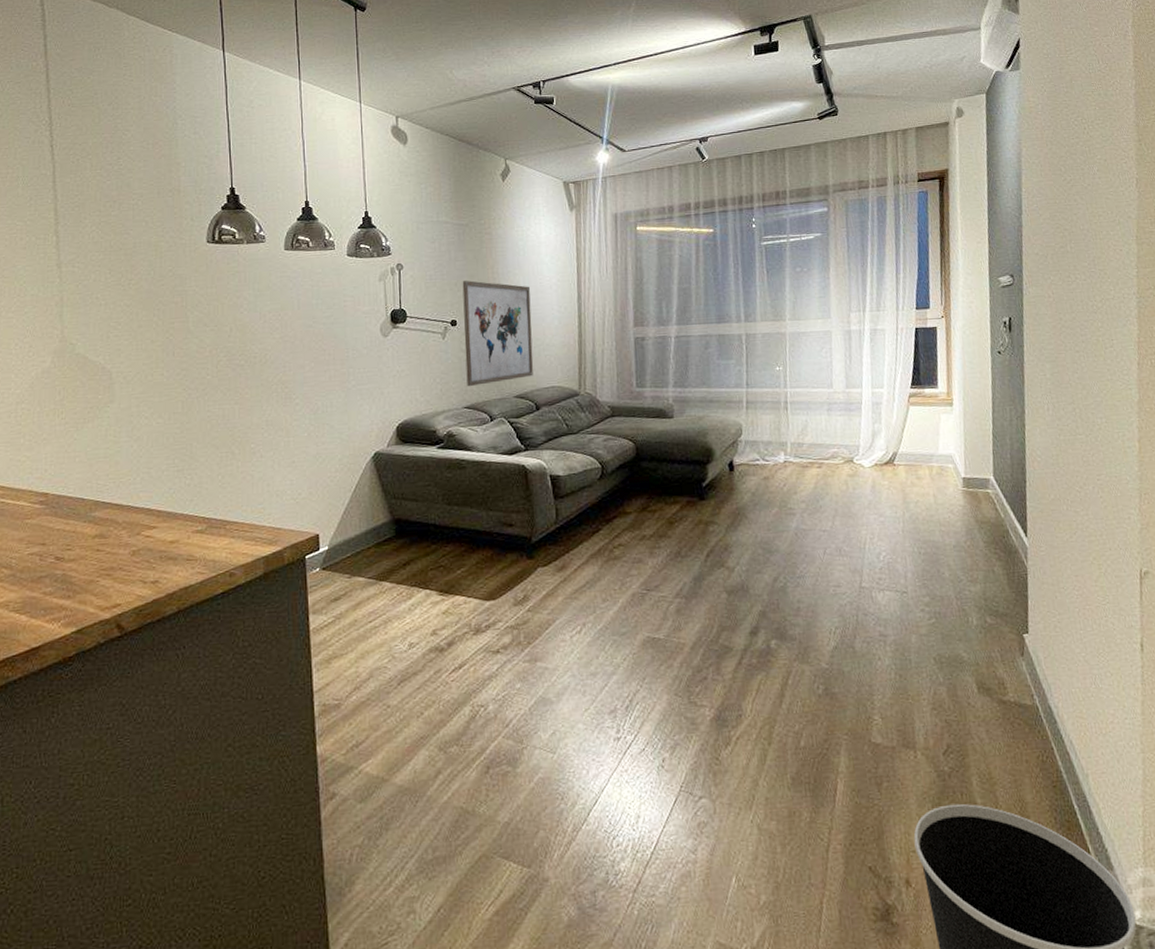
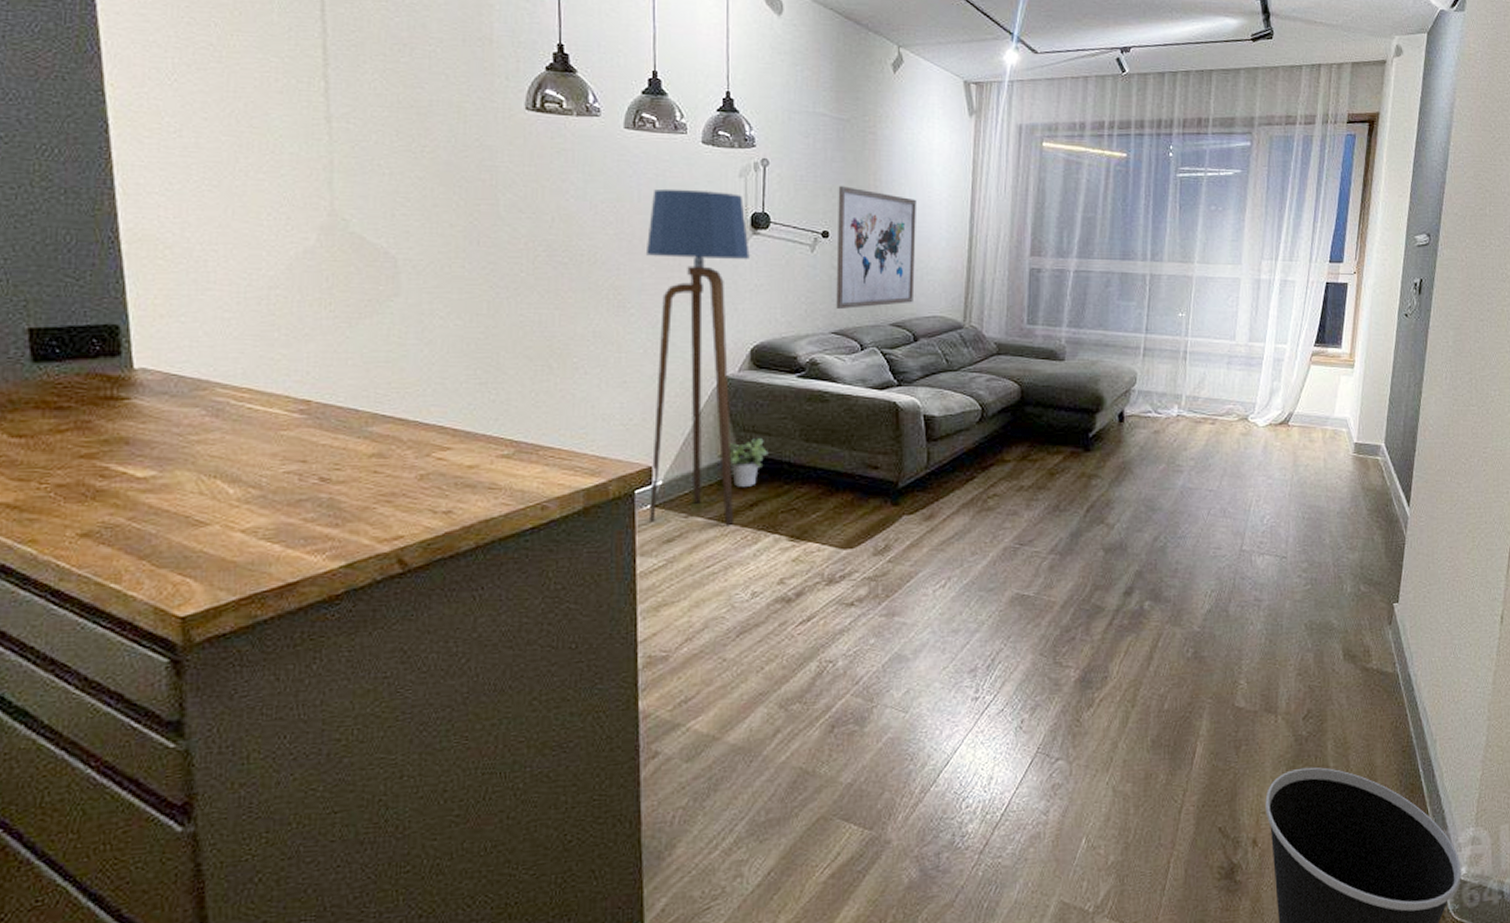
floor lamp: none [305,295,391,584] -> present [645,188,750,526]
potted plant: none [373,504,417,549] -> present [717,438,769,487]

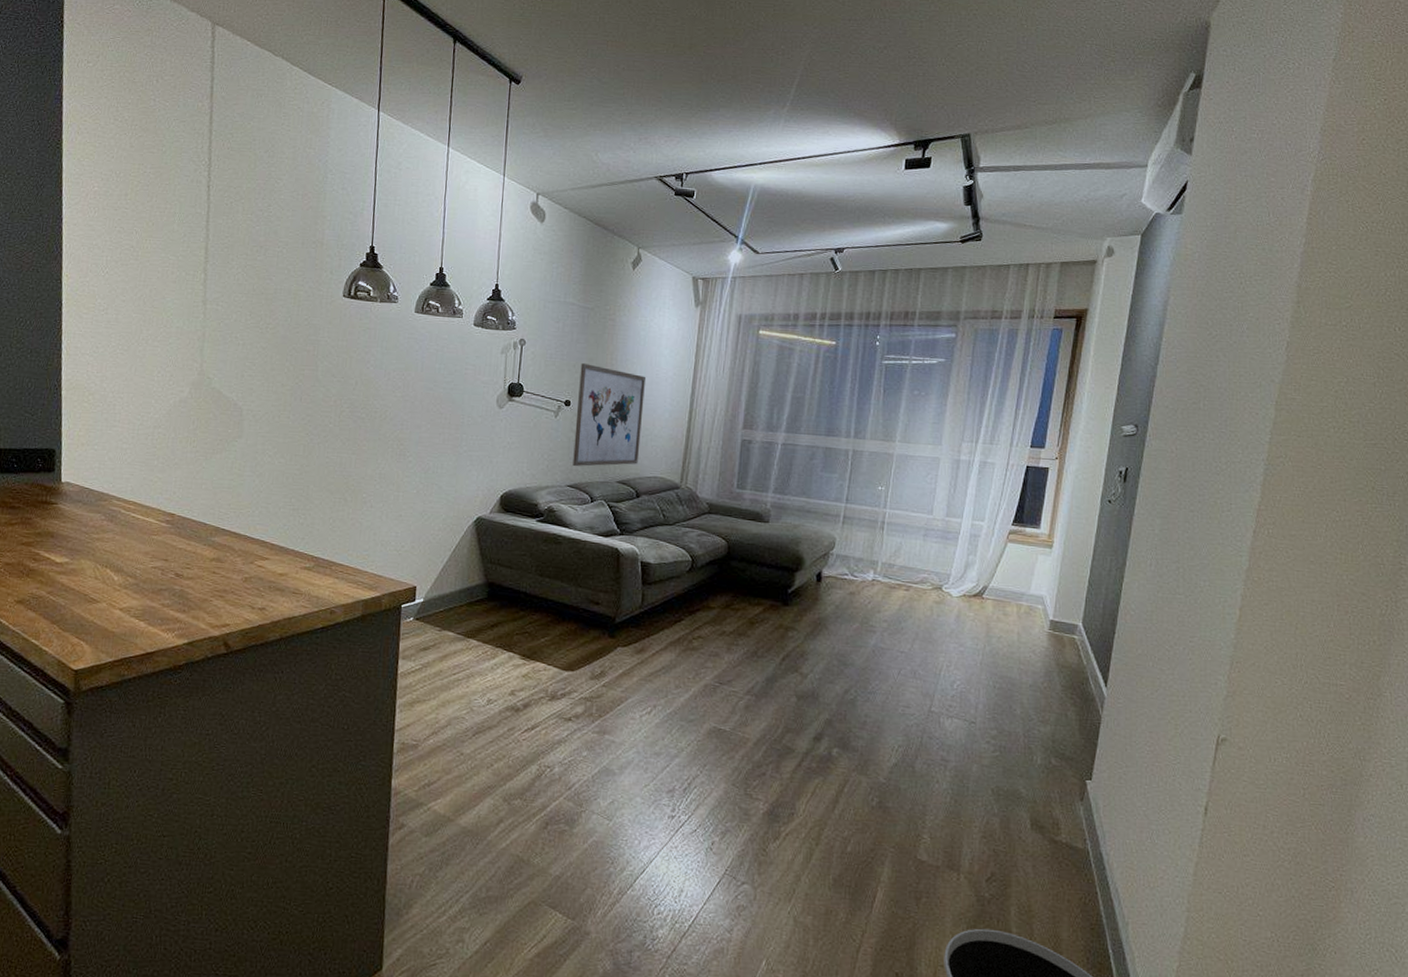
floor lamp: present [645,188,750,526] -> none [411,361,505,642]
potted plant: present [717,438,769,487] -> none [468,570,509,610]

